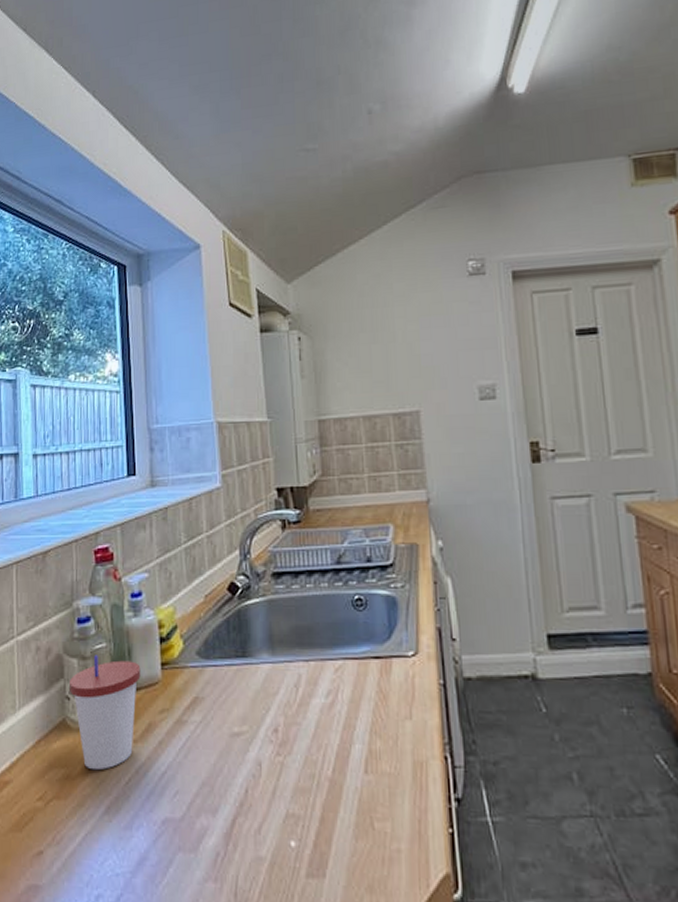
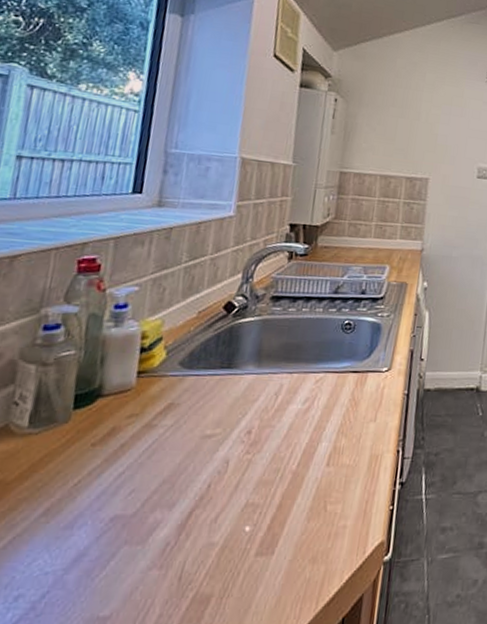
cup: present [70,655,141,770] -> none [19,362,113,473]

